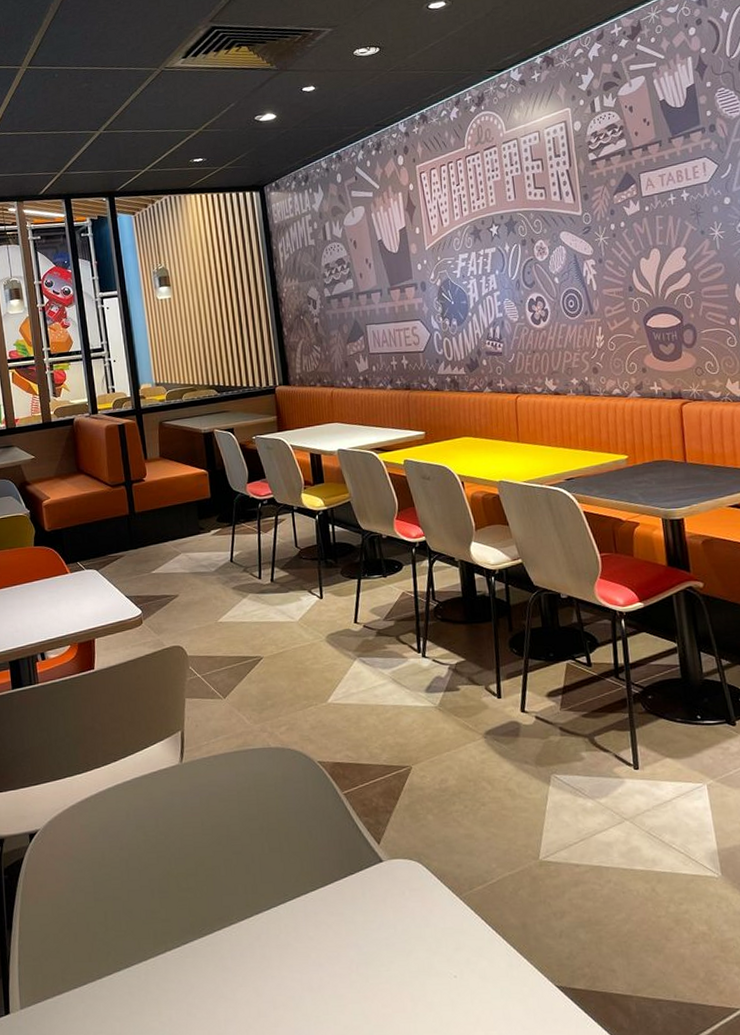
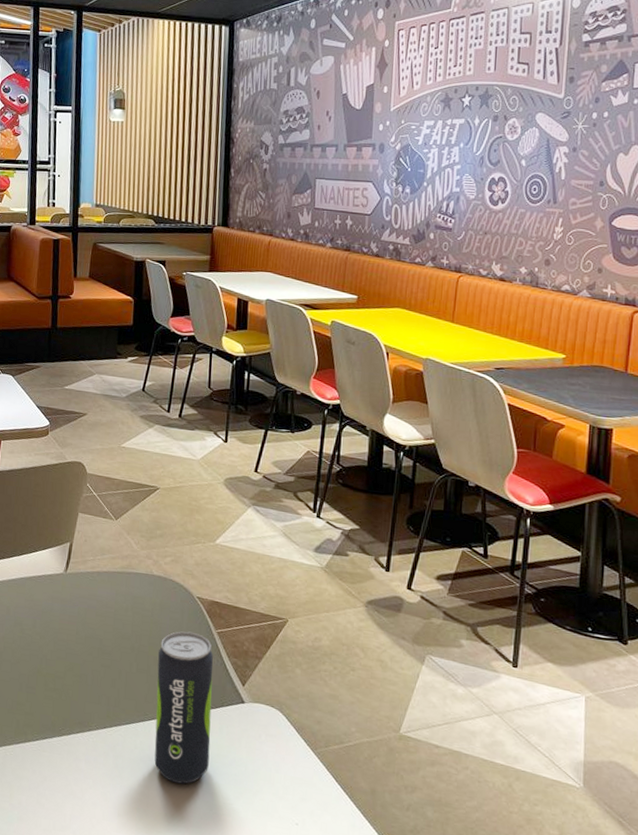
beverage can: none [288,799,358,961] -> present [154,631,214,784]

